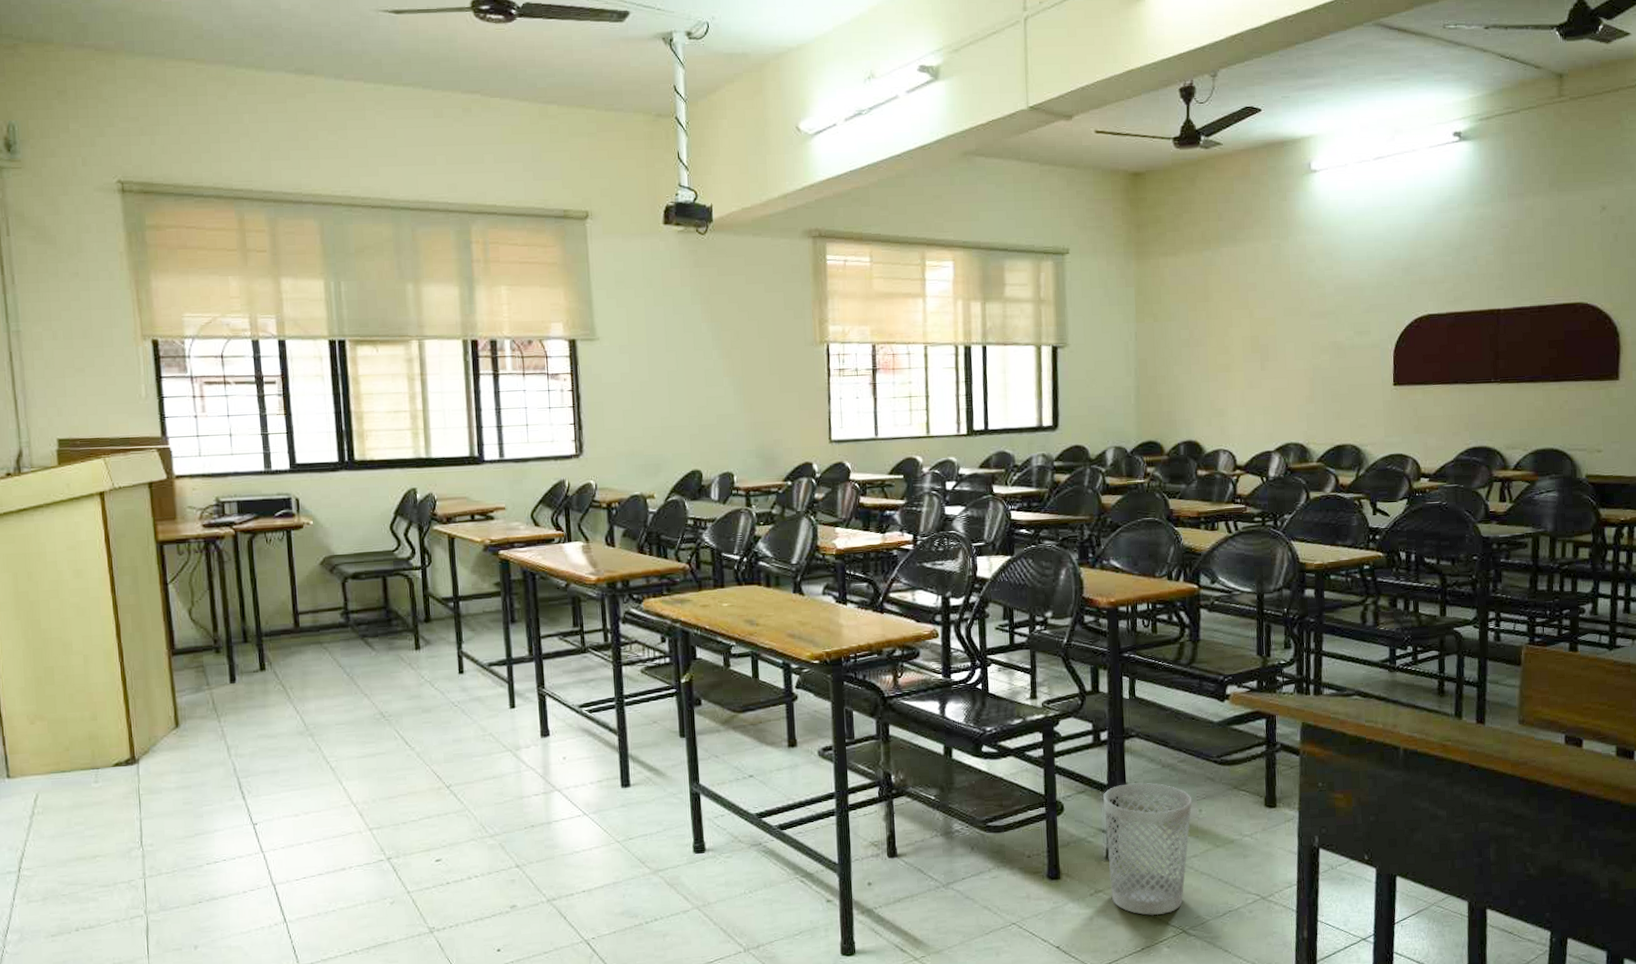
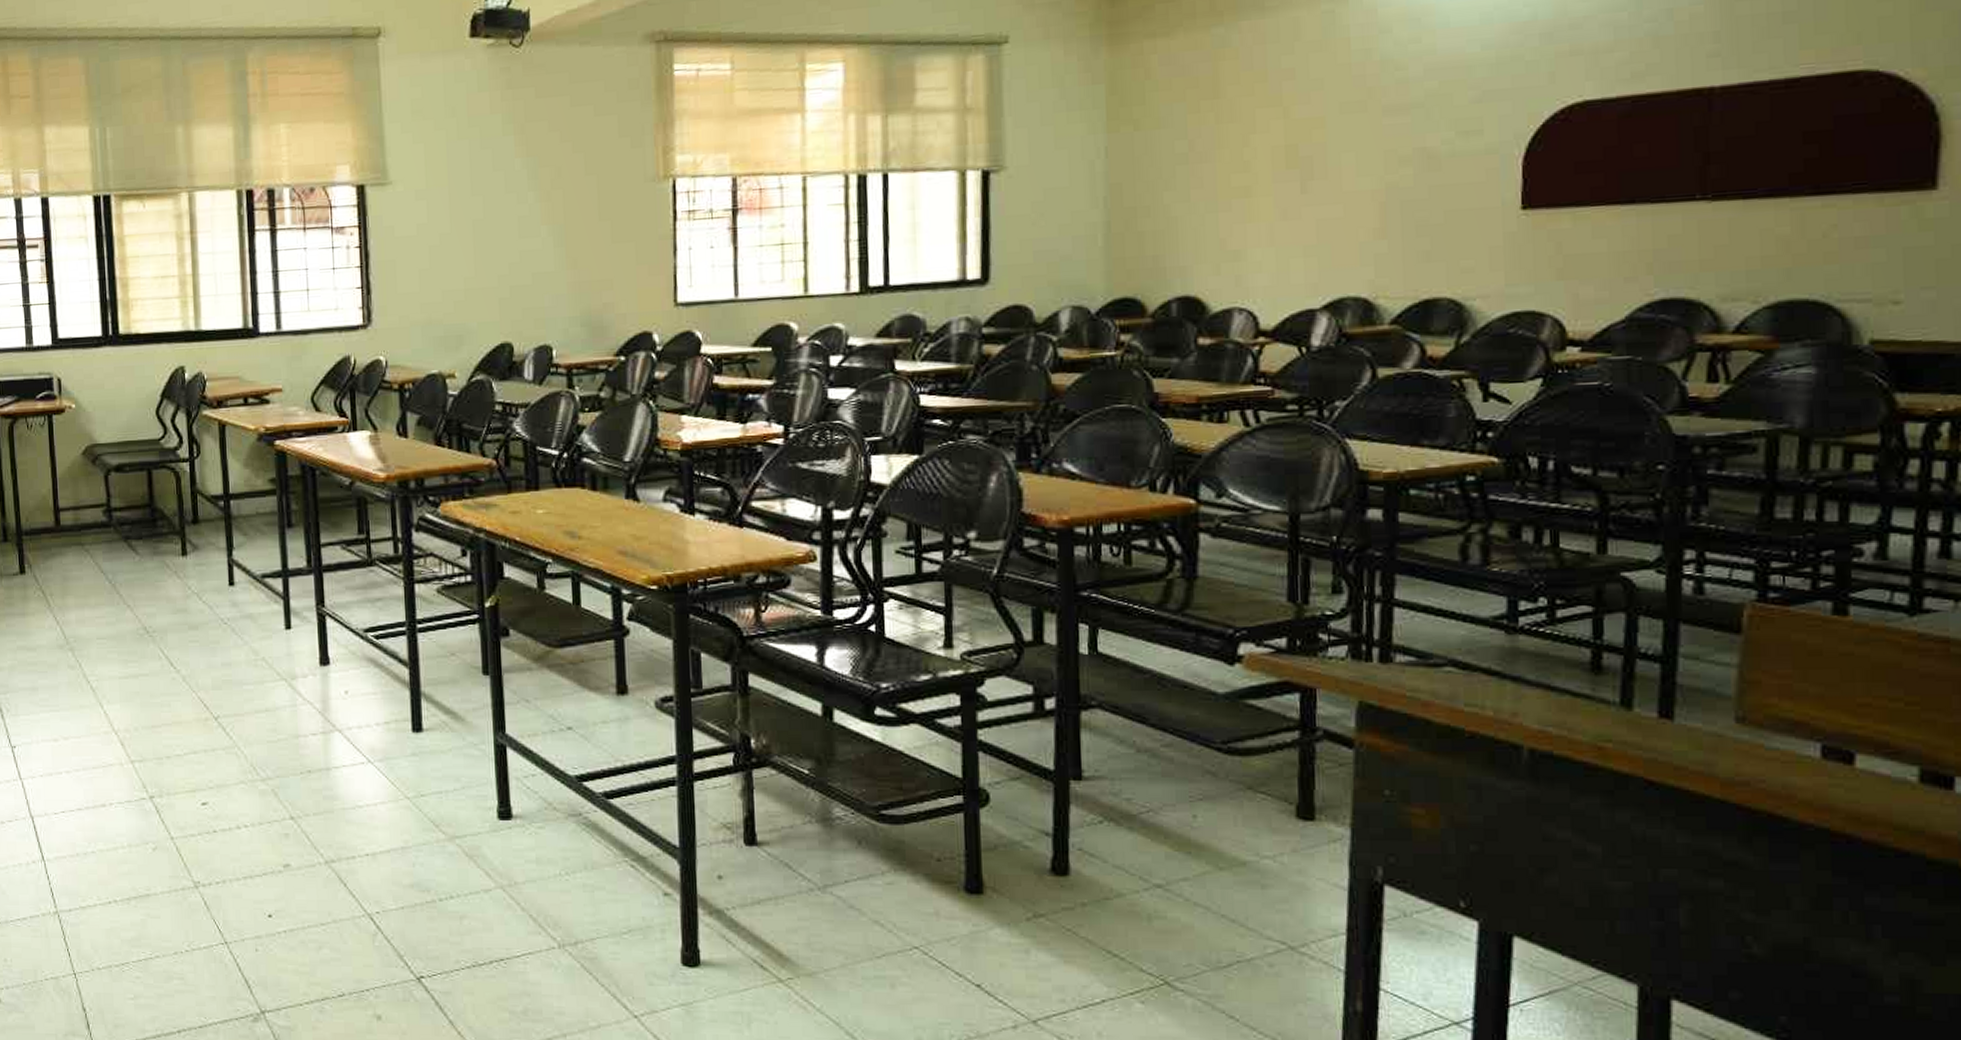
wastebasket: present [1103,782,1192,916] -> none [1047,771,1182,957]

